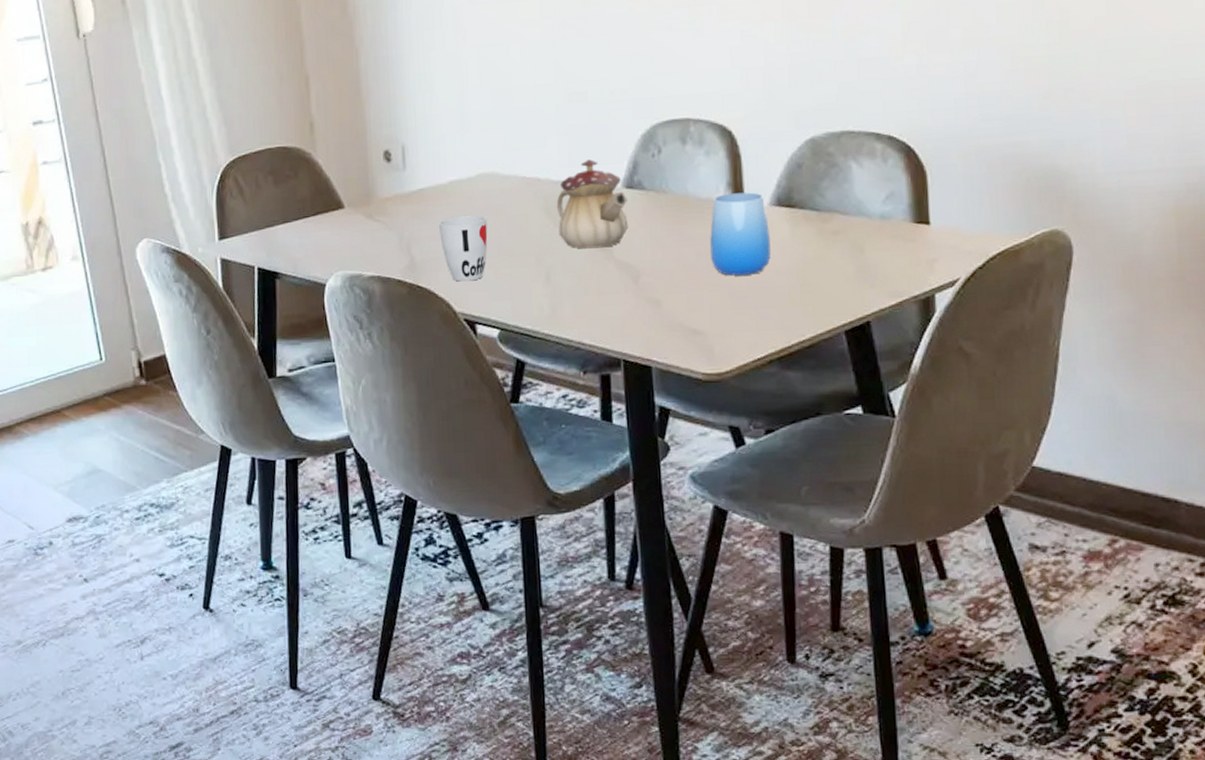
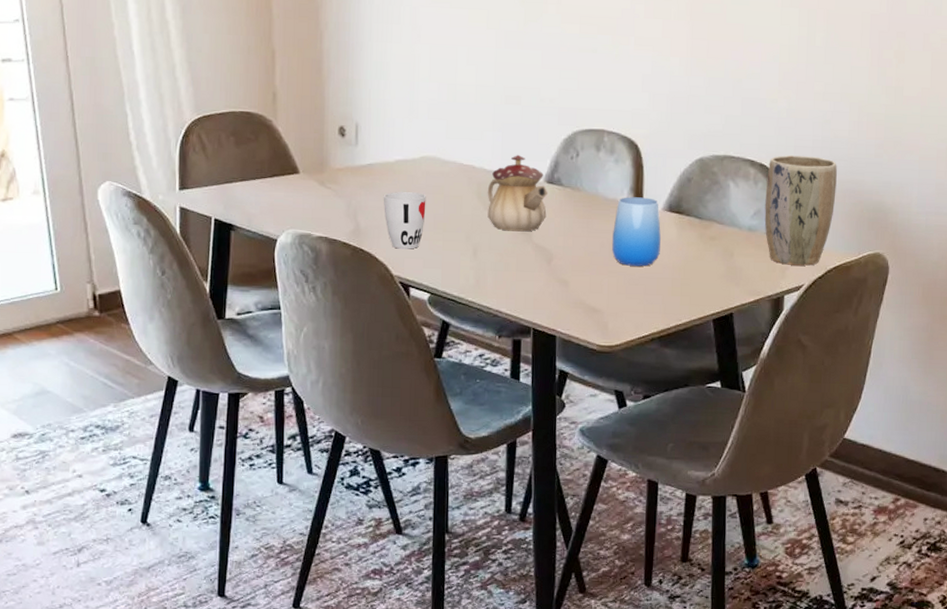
plant pot: none [898,119,992,256] -> present [764,155,837,266]

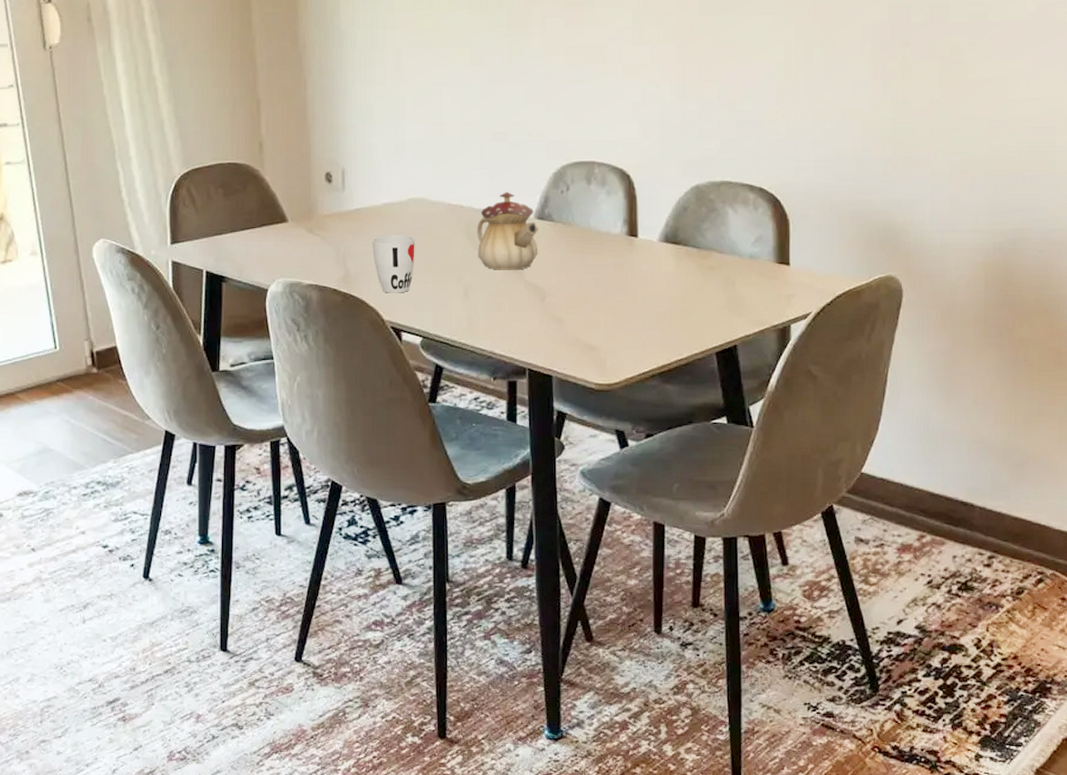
cup: present [612,197,661,266] -> none [607,229,657,300]
plant pot: present [764,155,837,266] -> none [766,178,842,292]

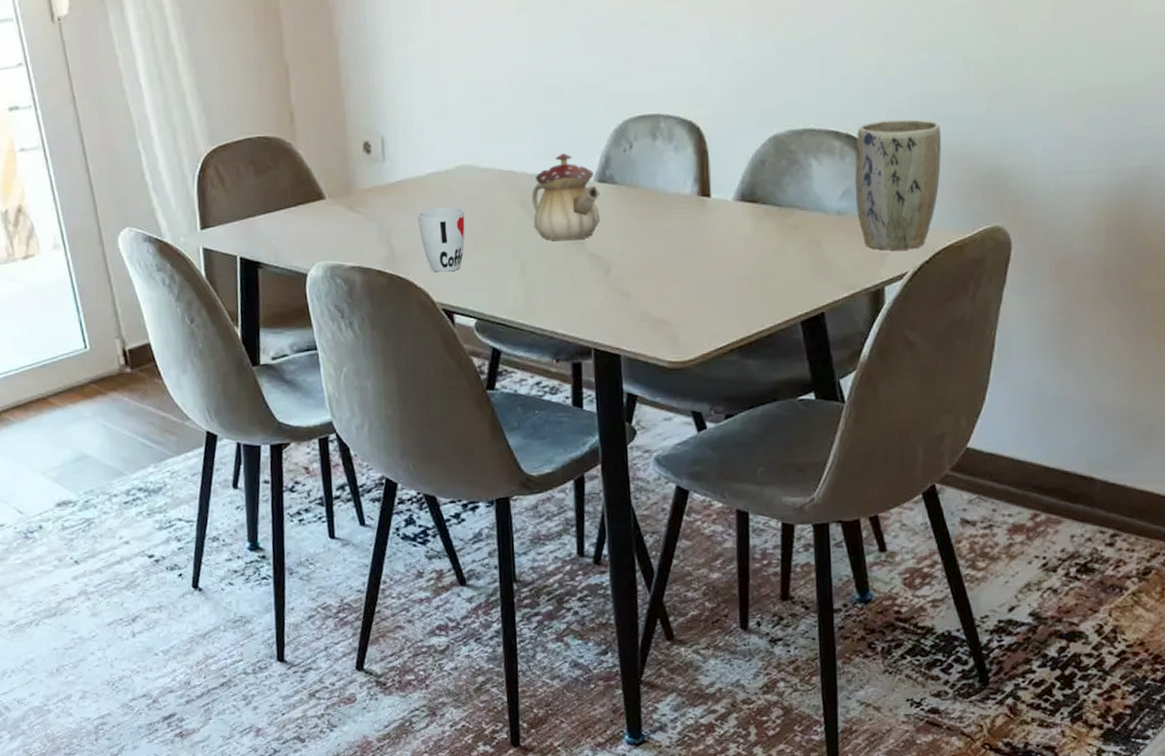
plant pot: none [766,178,842,292] -> present [855,119,941,251]

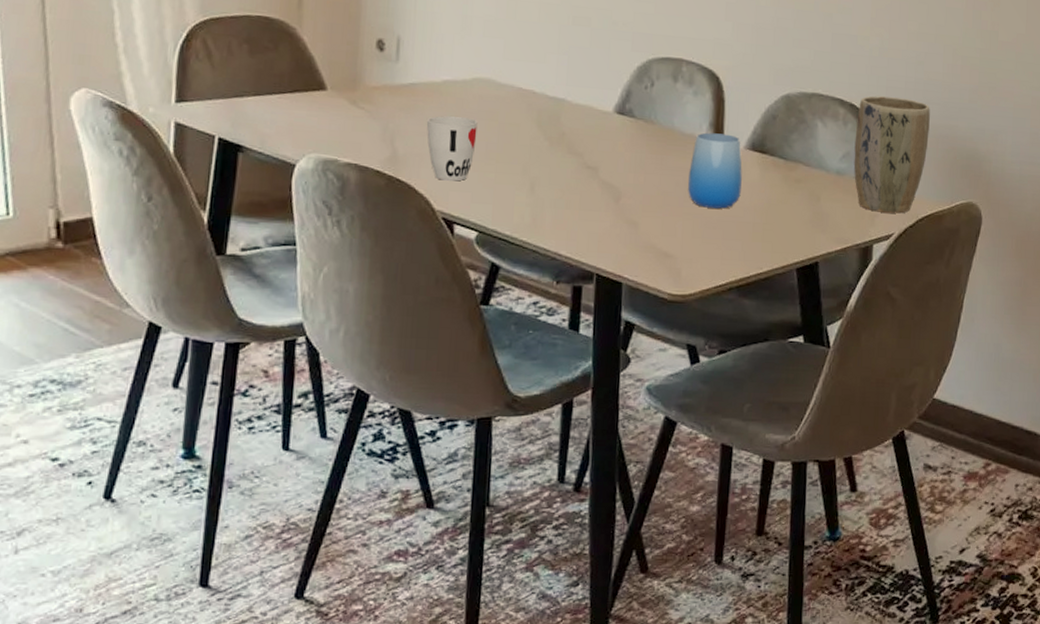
teapot: present [531,153,601,241] -> none [548,81,619,166]
cup: none [677,187,734,268] -> present [688,132,742,209]

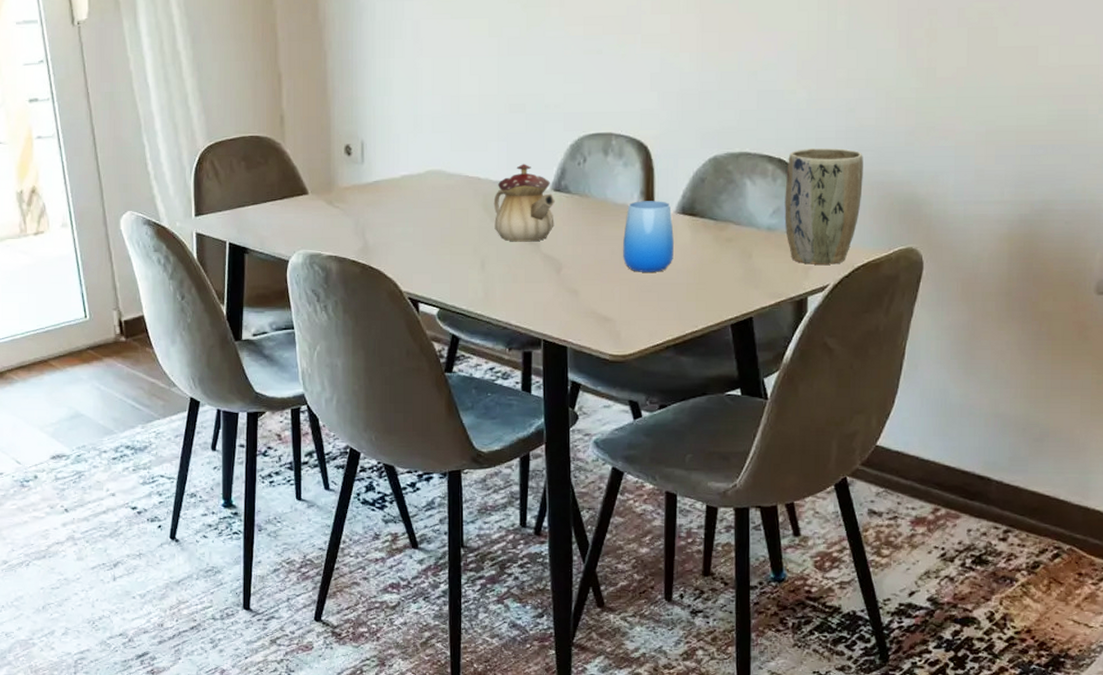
cup: present [426,115,478,181] -> none [390,207,433,265]
teapot: none [548,81,619,166] -> present [493,164,556,242]

